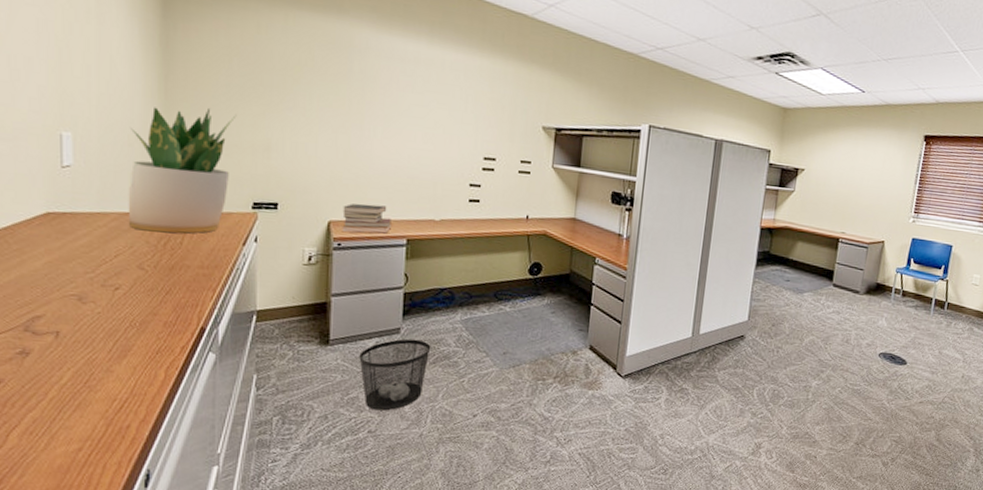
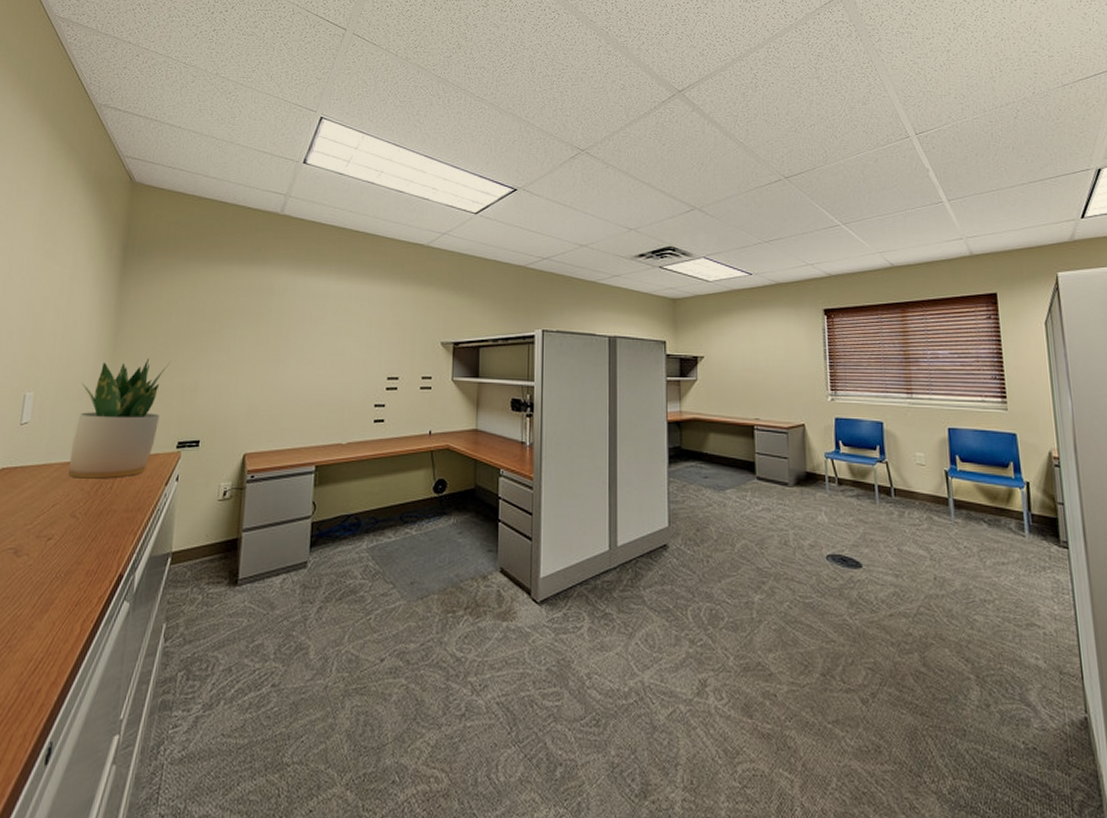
books: present [342,203,393,234] -> none [255,433,303,464]
waste bin: present [359,339,431,411] -> none [266,573,337,659]

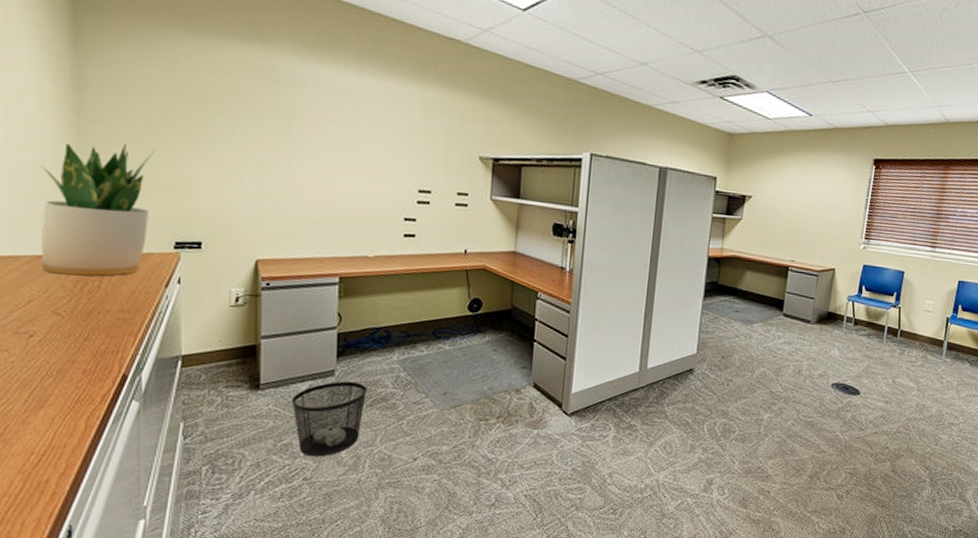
waste bin: none [266,573,337,659] -> present [292,381,368,457]

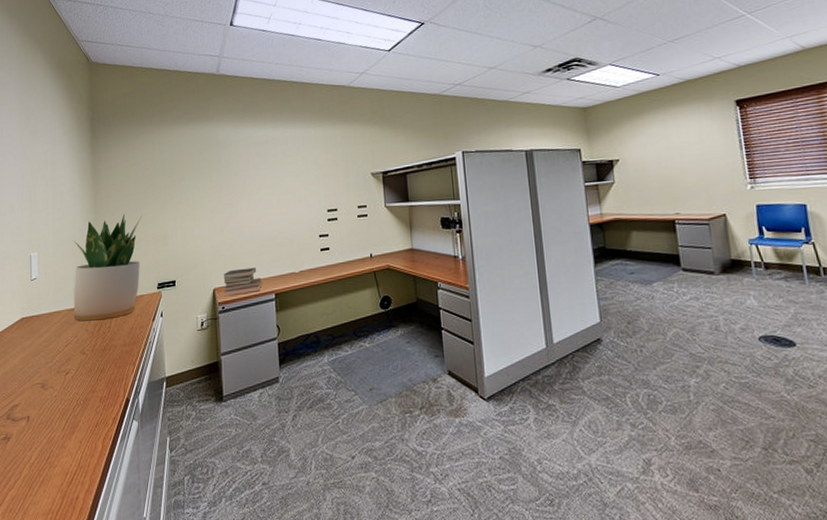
books: none [270,241,324,273] -> present [223,267,263,297]
waste bin: present [292,381,368,457] -> none [248,386,306,461]

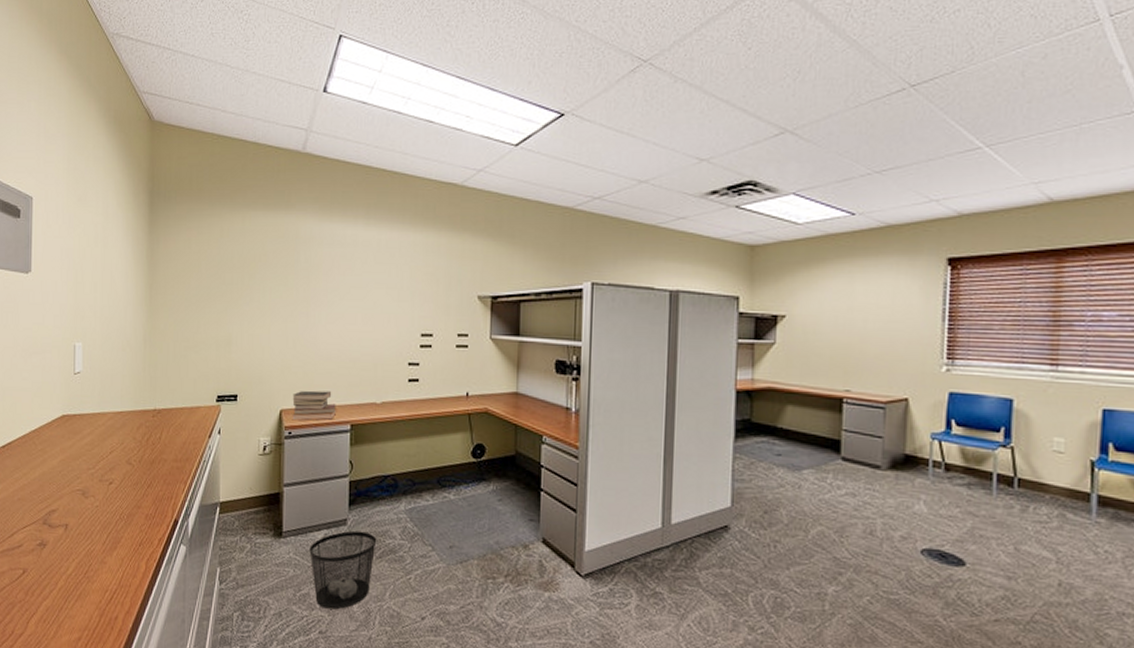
planter: present [73,214,143,321] -> none [120,310,204,429]
waste bin: none [248,386,306,461] -> present [309,530,377,610]

